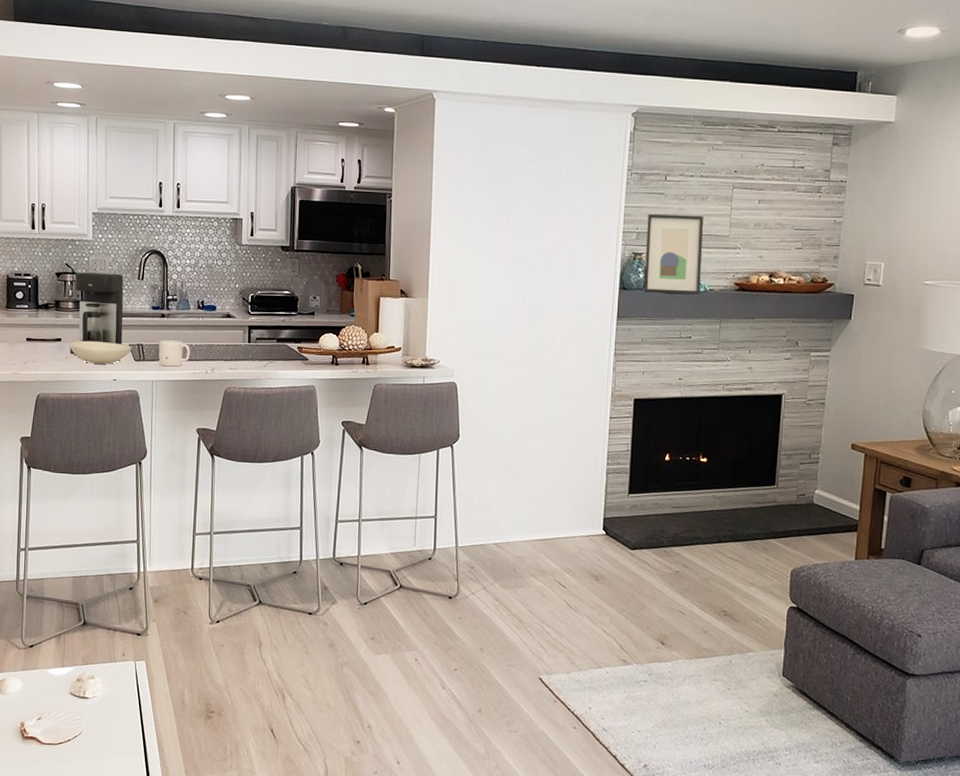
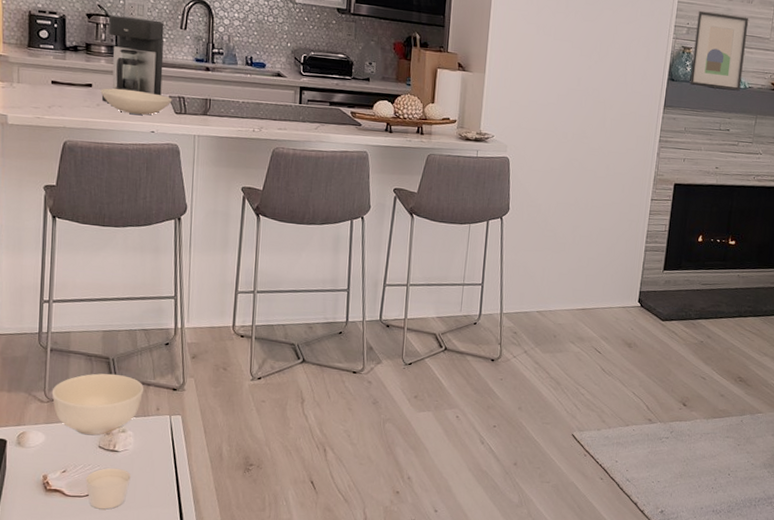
bowl: none [28,619,111,682] -> present [51,373,144,436]
candle: none [59,715,100,758] -> present [86,467,131,510]
mug: present [158,340,191,367] -> none [201,94,237,123]

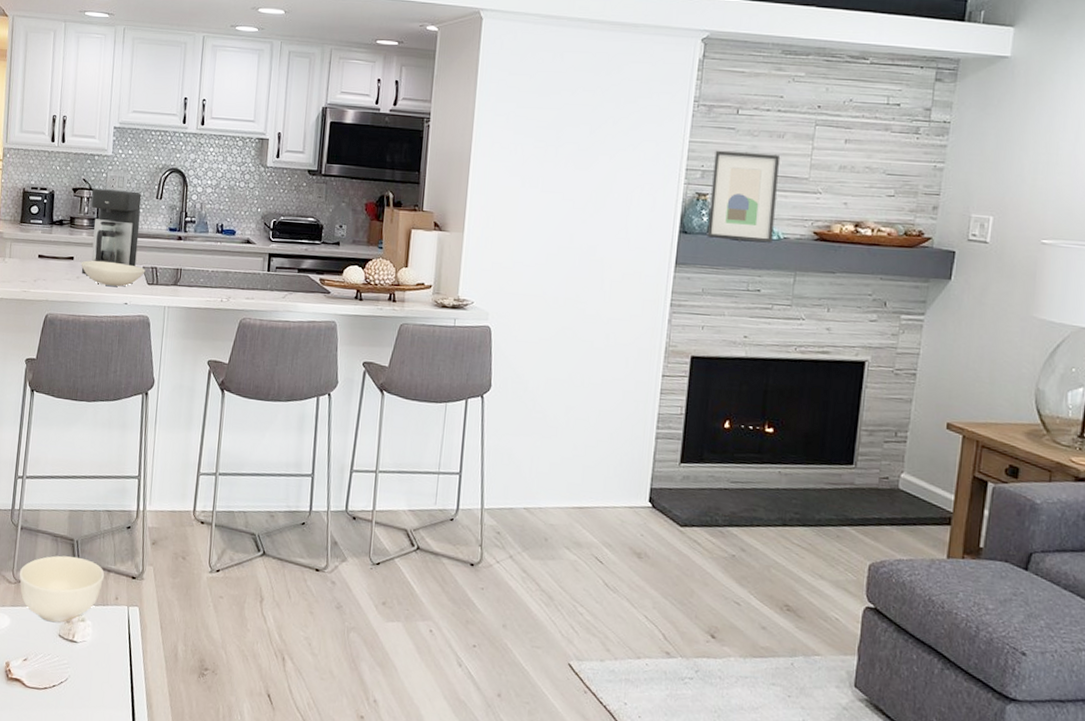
candle: present [86,467,131,510] -> none [44,659,87,706]

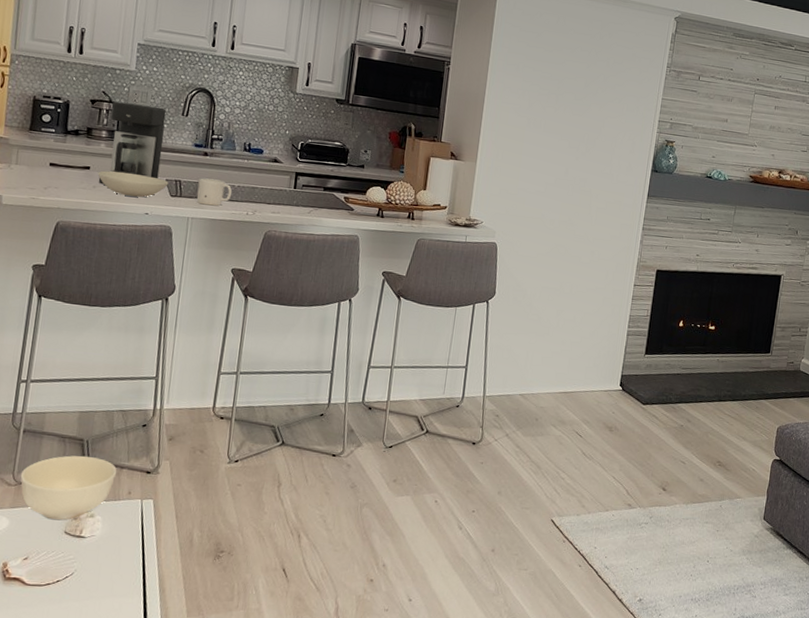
mug: none [172,263,207,294] -> present [196,178,233,206]
picture frame: present [708,151,781,243] -> none [673,108,729,183]

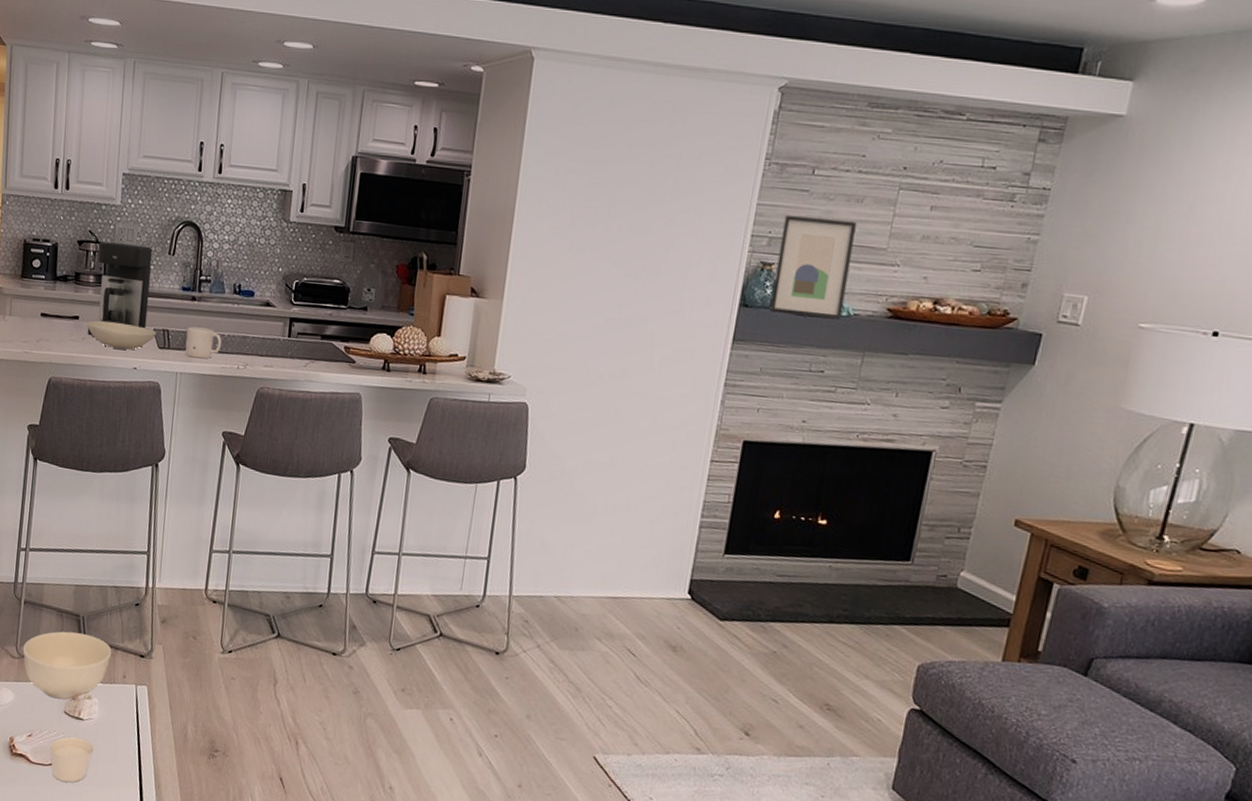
candle: none [47,554,96,599] -> present [49,736,94,783]
picture frame: none [673,108,729,183] -> present [771,216,857,320]

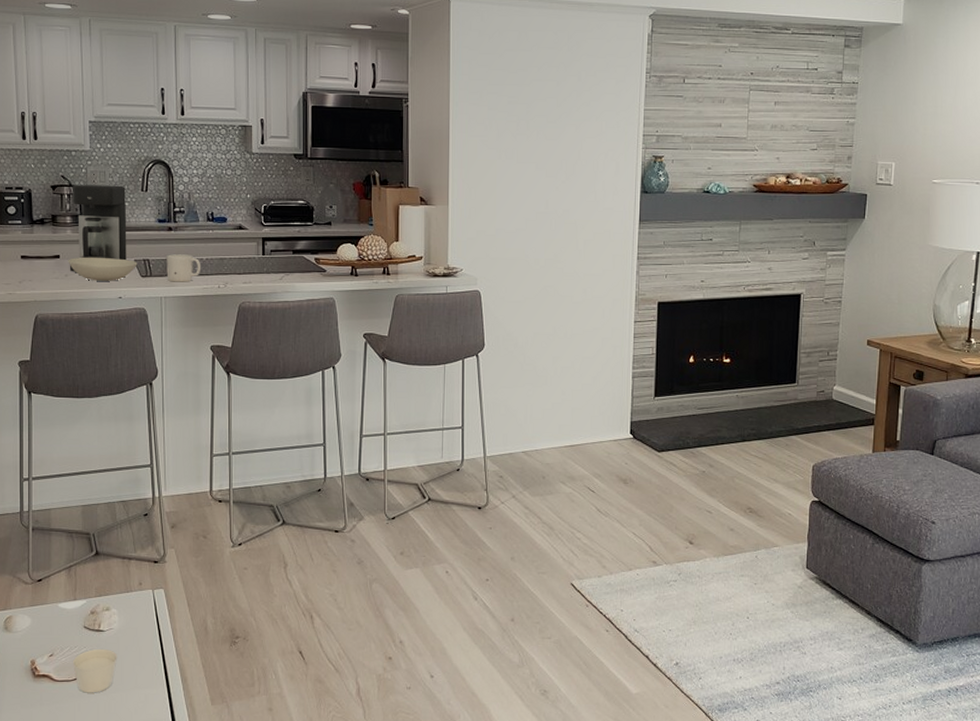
bowl: present [22,631,112,700] -> none [35,549,126,616]
picture frame: present [771,216,857,320] -> none [665,116,722,198]

